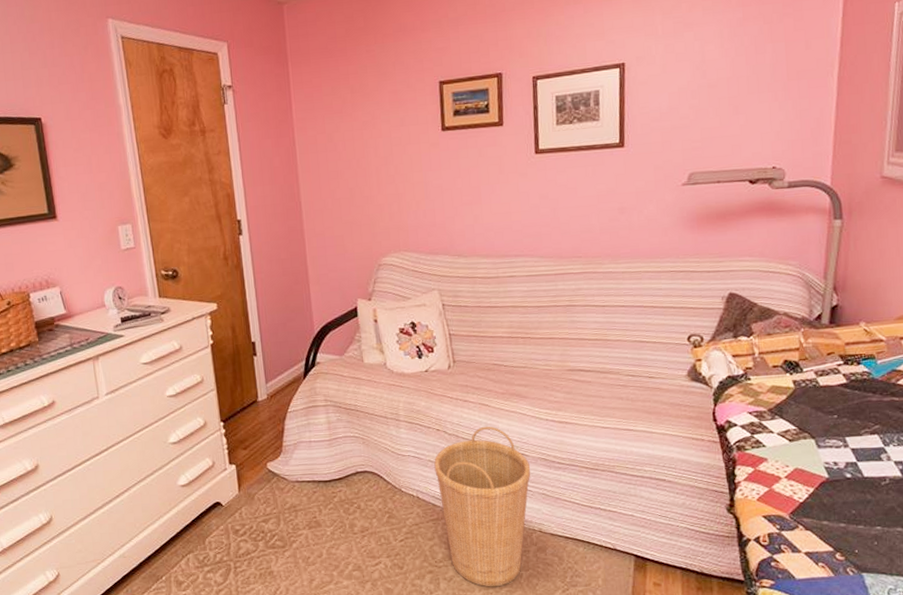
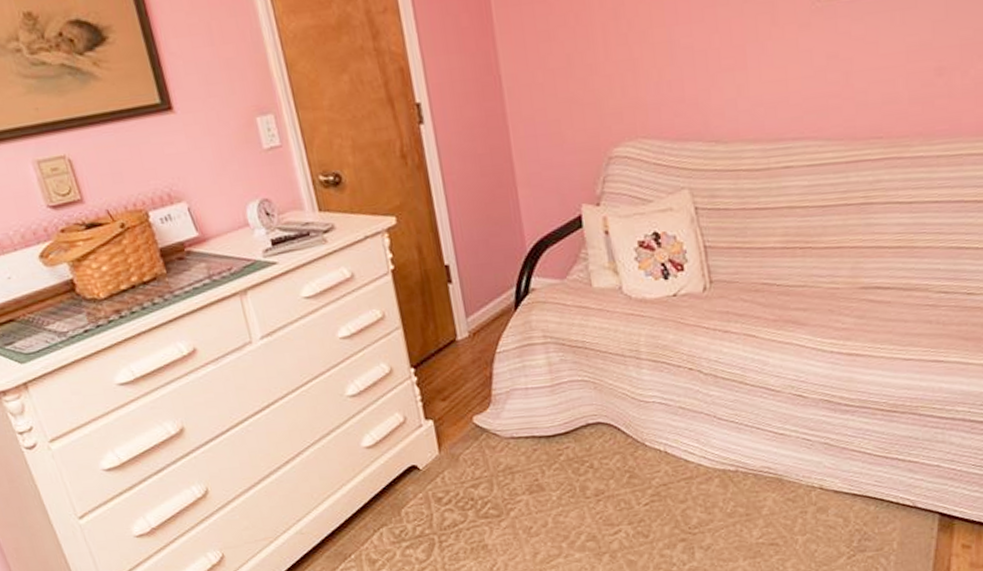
basket: present [434,426,531,587] -> none [686,362,810,556]

